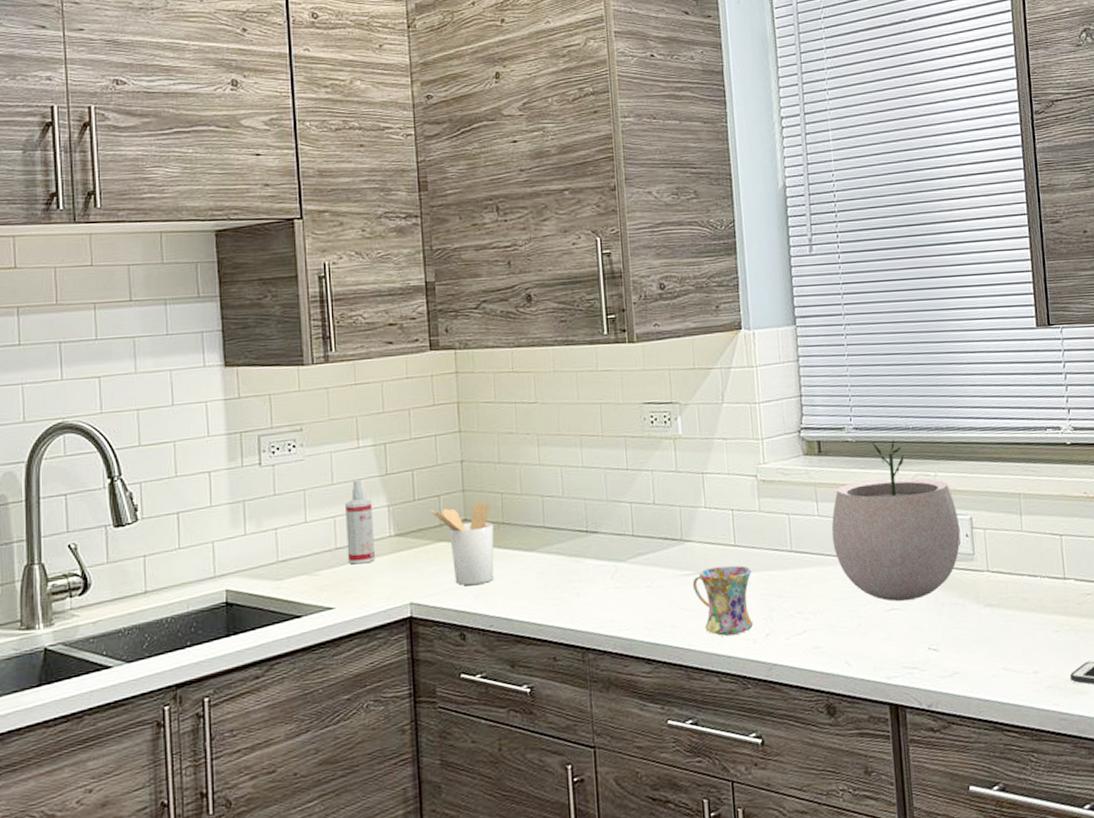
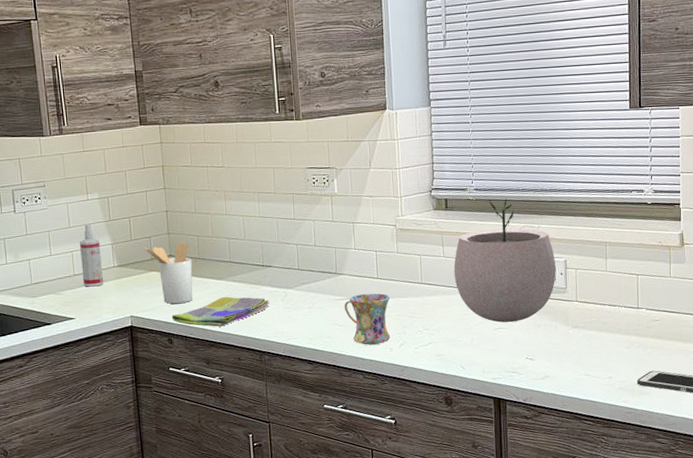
dish towel: none [465,573,595,616] -> present [171,296,270,327]

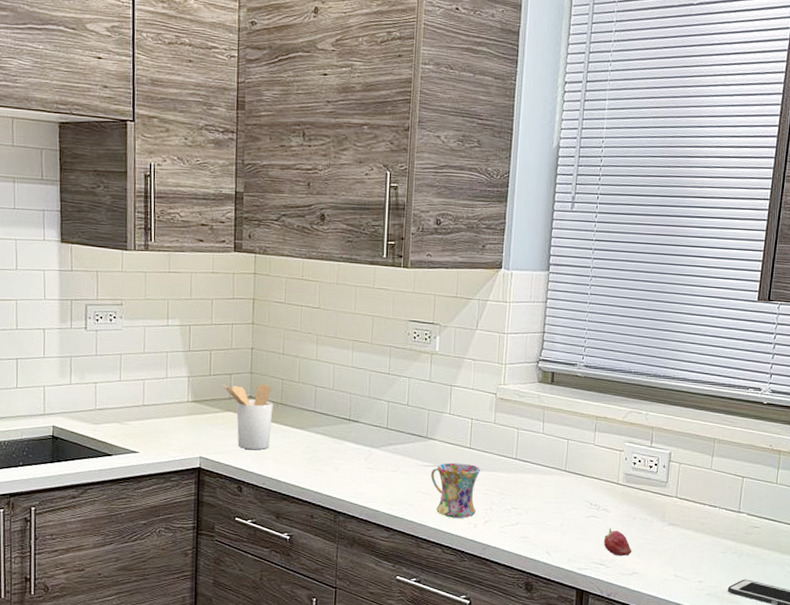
spray bottle: present [80,224,104,287] -> none [152,352,176,421]
dish towel: present [171,296,270,327] -> none [244,448,351,480]
plant pot: present [453,199,557,323] -> none [551,380,660,511]
fruit: none [513,336,542,363] -> present [603,527,632,557]

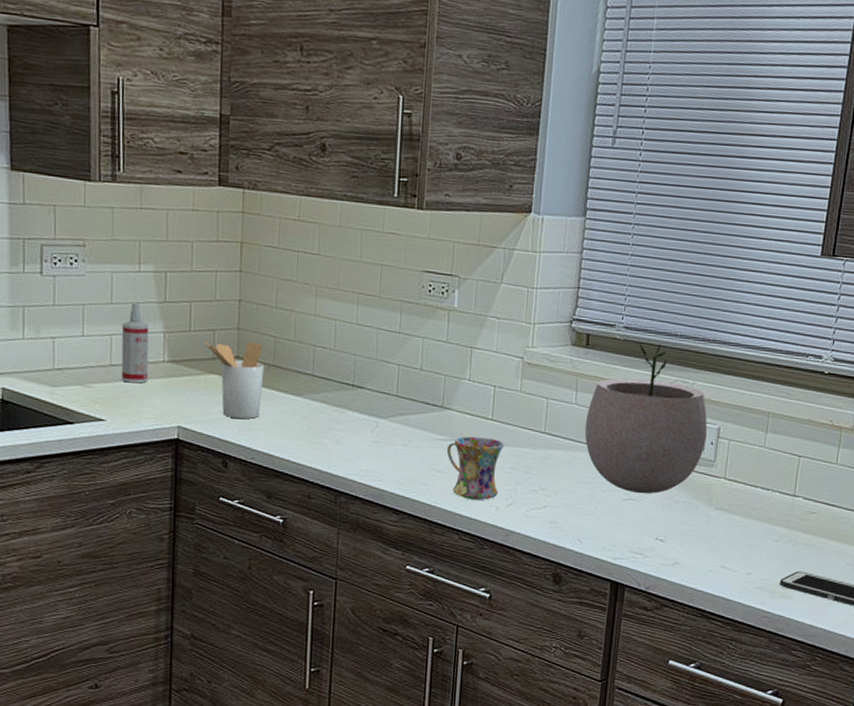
spray bottle: none [152,352,176,421] -> present [121,303,149,384]
plant pot: none [551,380,660,511] -> present [584,344,708,494]
fruit: present [603,527,632,557] -> none [642,512,674,545]

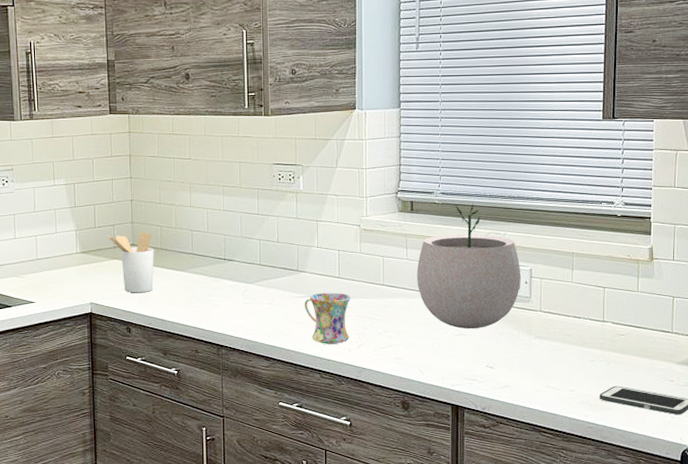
spray bottle: present [121,303,149,384] -> none [44,210,66,272]

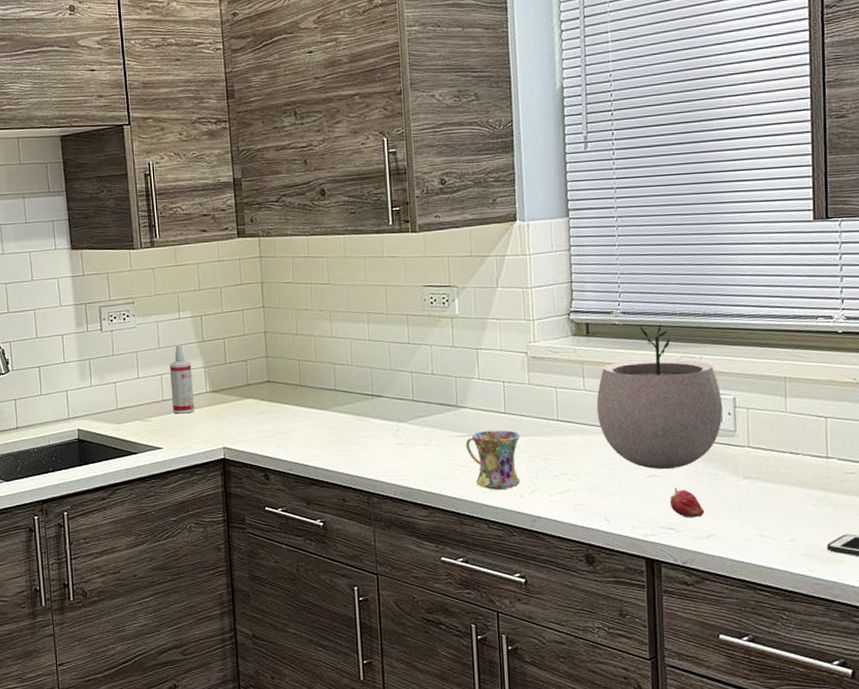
spray bottle: none [44,210,66,272] -> present [170,345,195,414]
utensil holder: present [106,231,154,293] -> none [238,366,293,436]
fruit: none [473,344,502,371] -> present [669,486,705,518]

